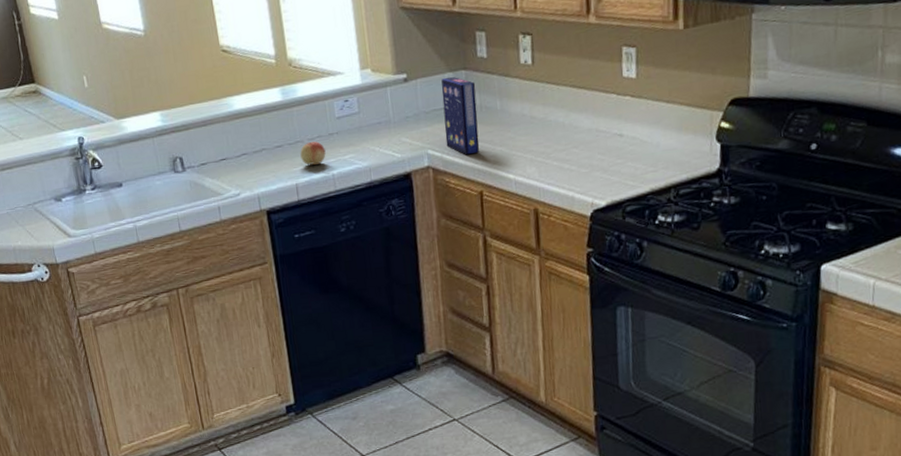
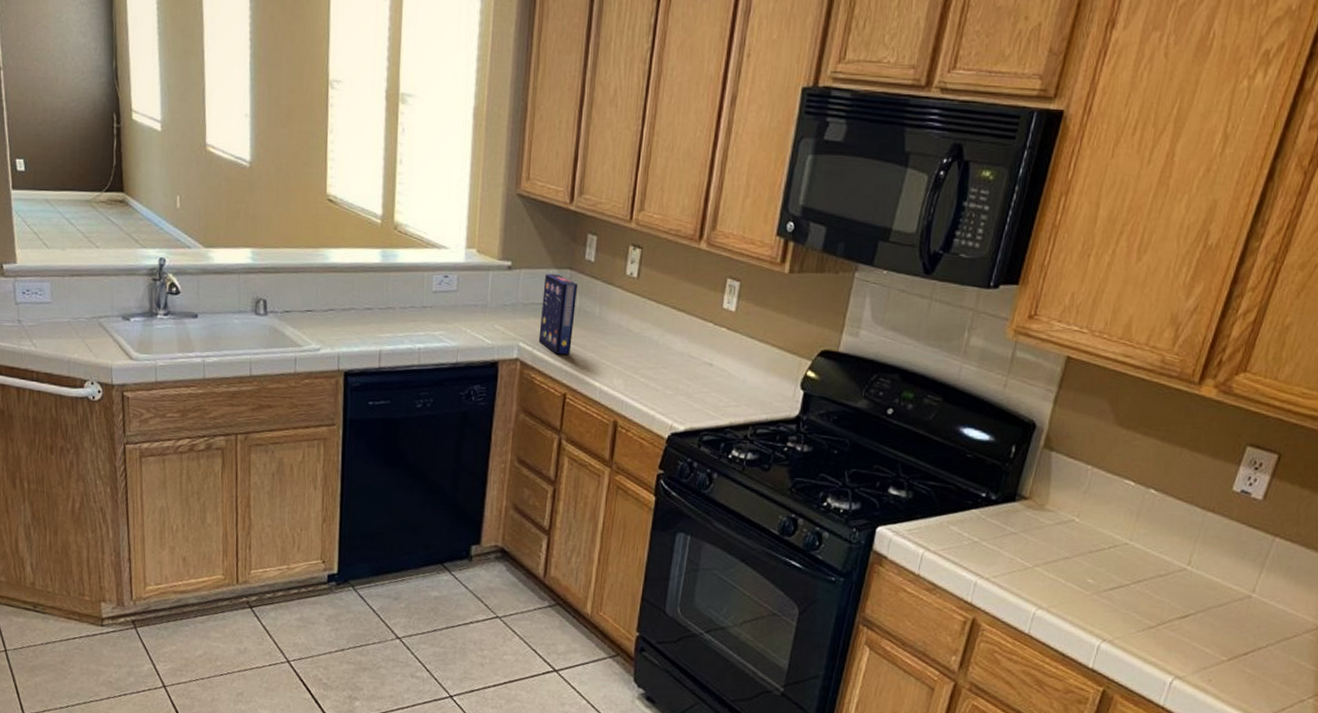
fruit: present [300,141,326,166] -> none [389,311,416,336]

